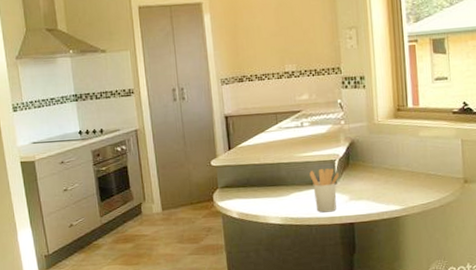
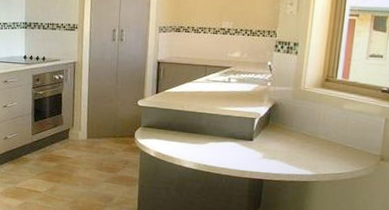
utensil holder: present [309,168,339,213] -> none [228,123,257,166]

